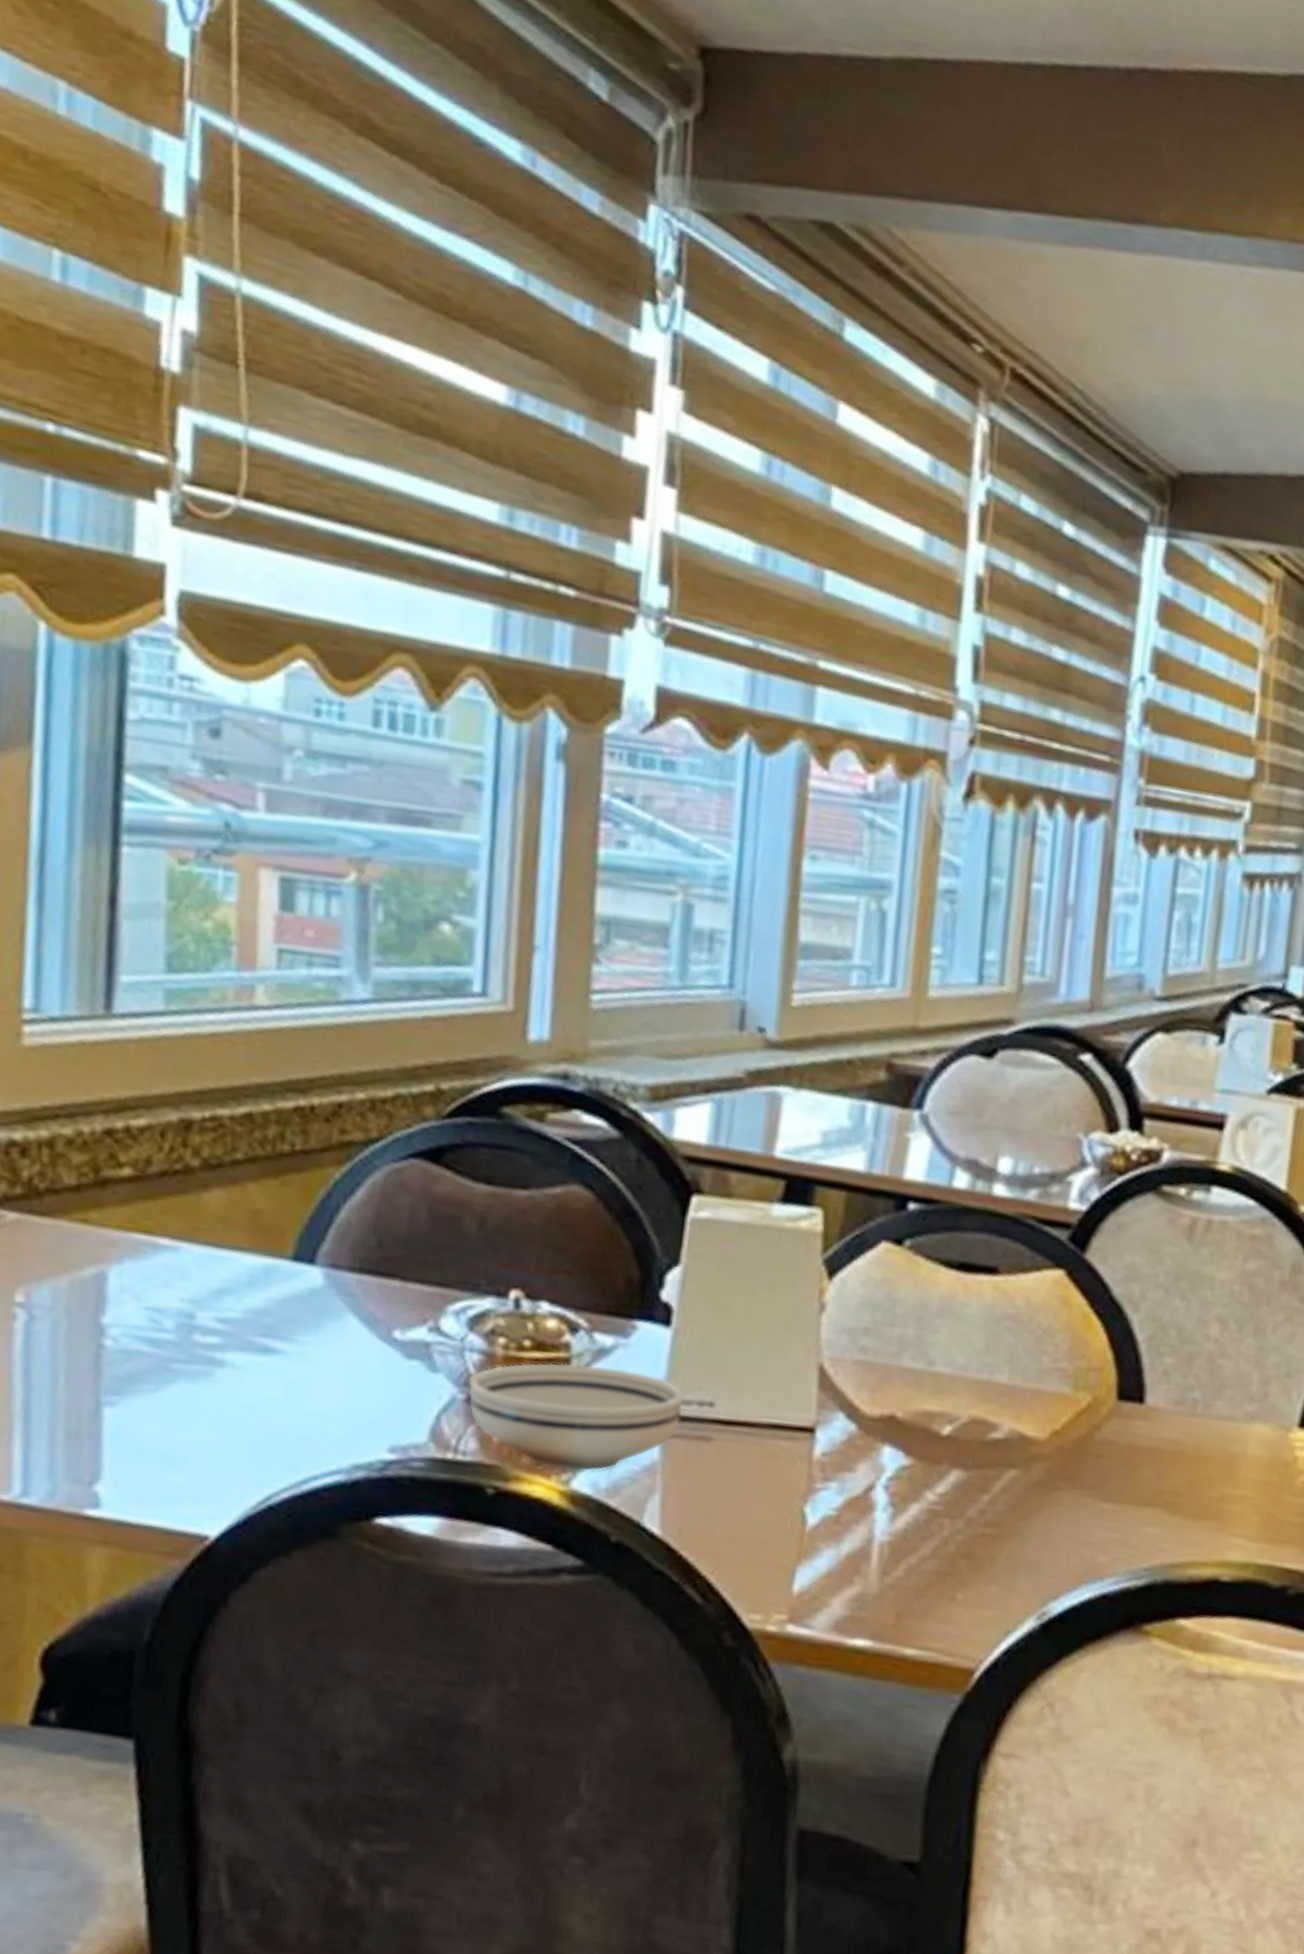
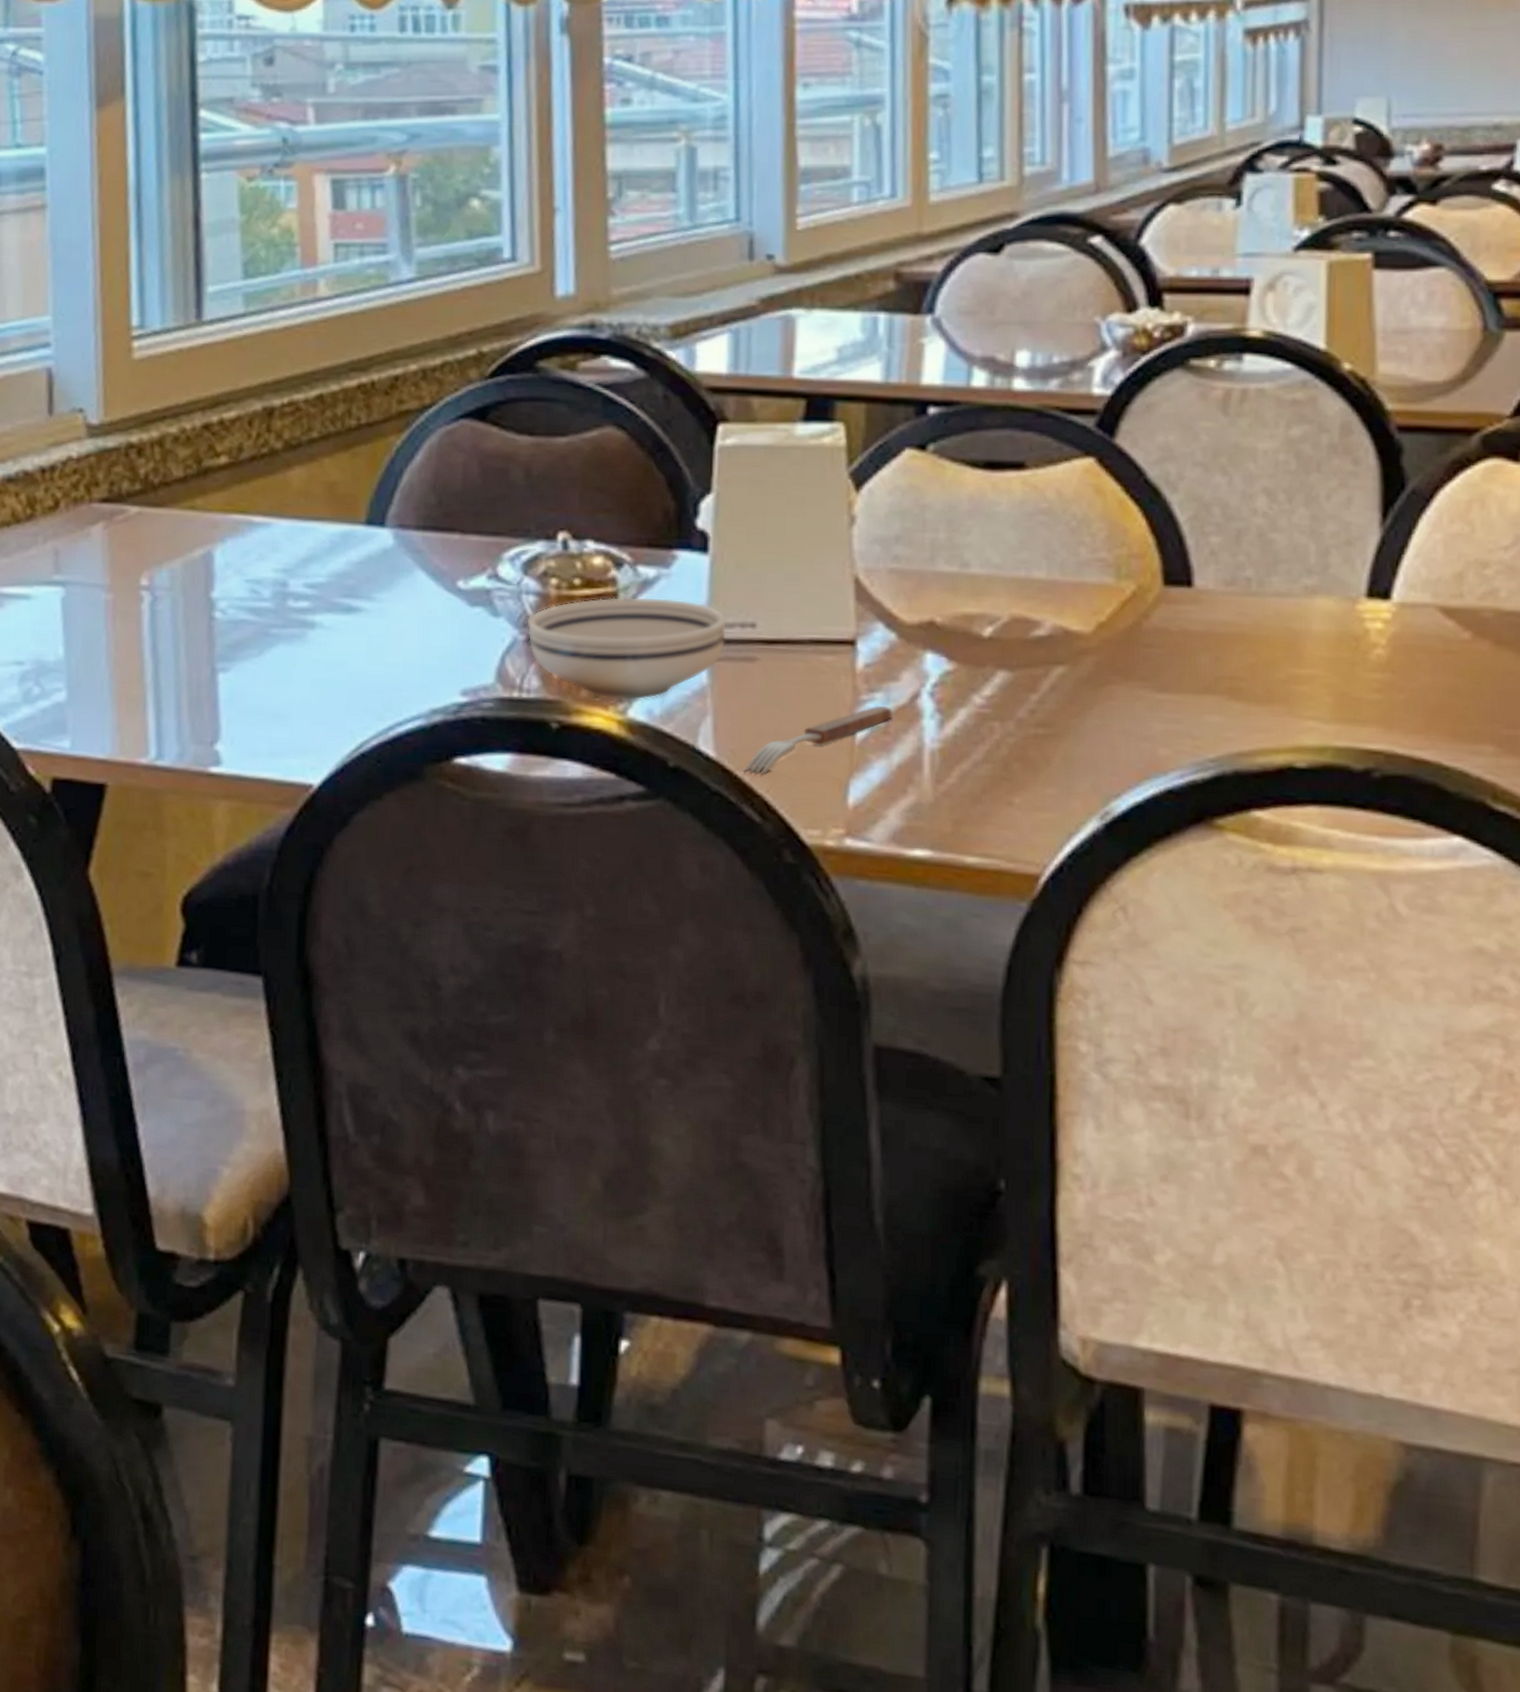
fork: none [688,1495,847,1559] -> present [743,706,894,777]

